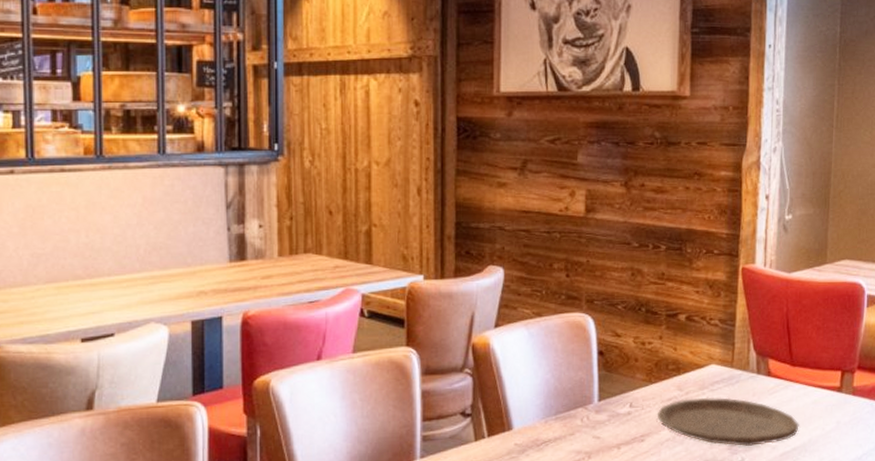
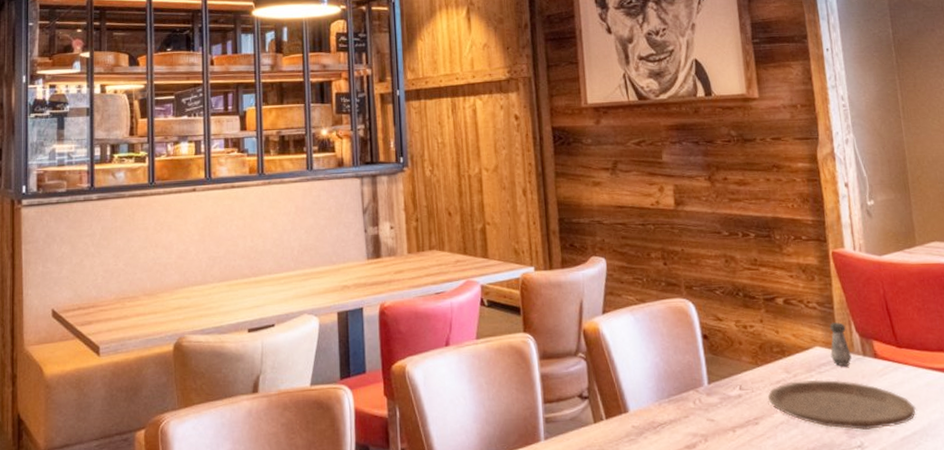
salt shaker: none [725,340,746,384] -> present [829,322,852,366]

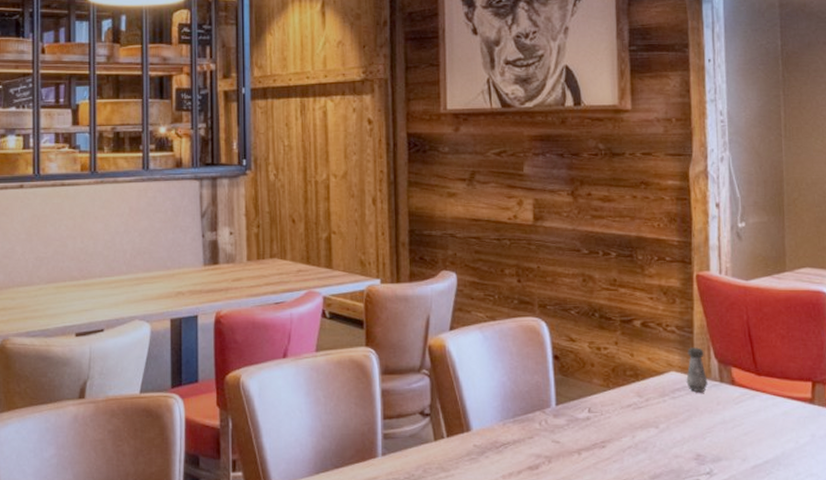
plate: present [767,379,916,430] -> none [617,404,770,457]

